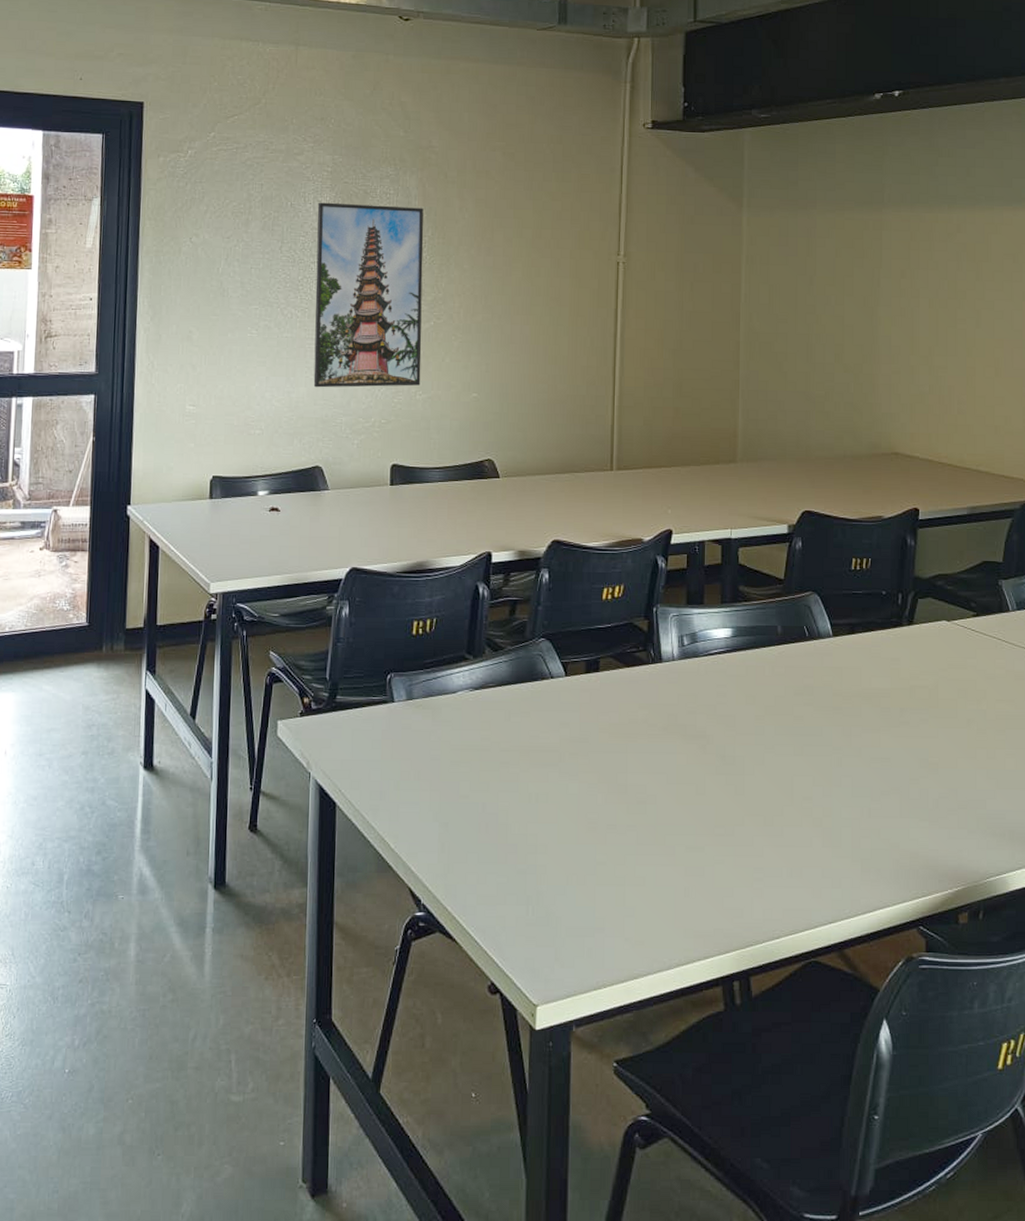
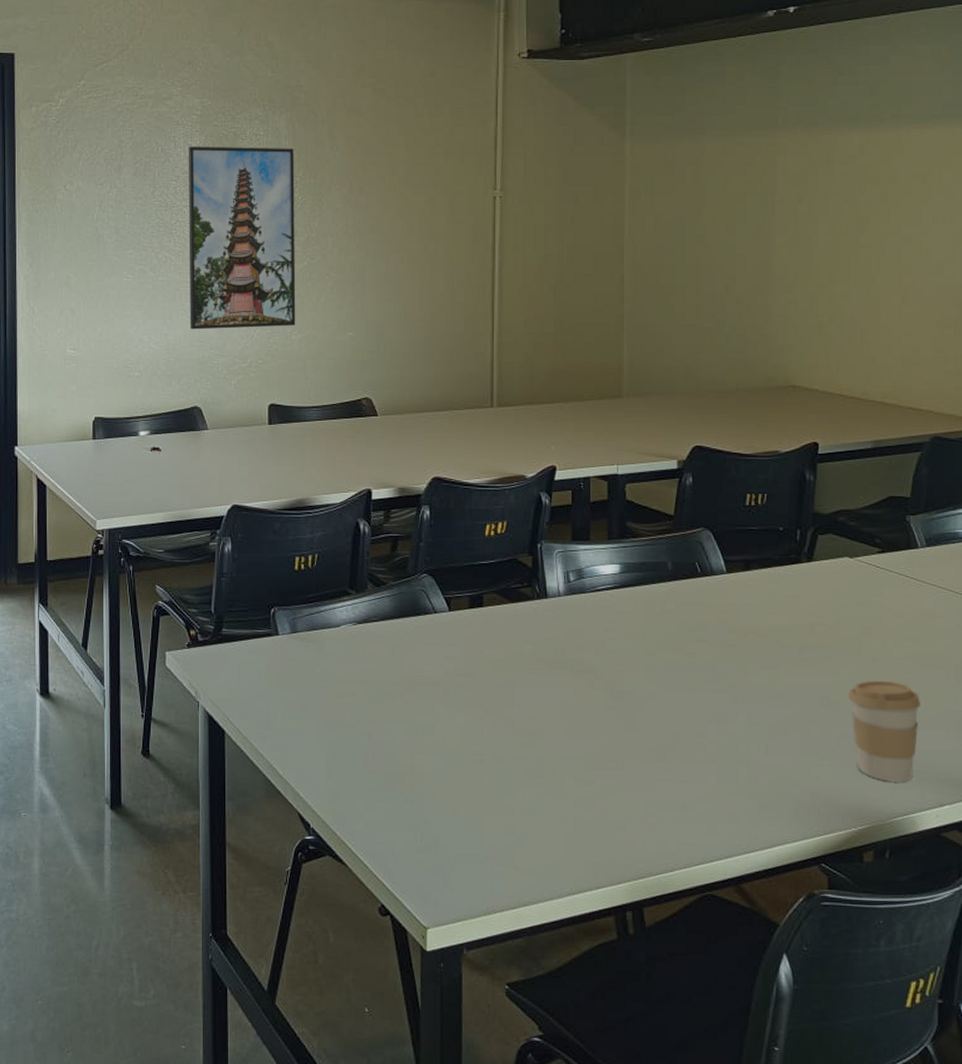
coffee cup: none [946,741,1012,844] -> present [848,680,920,783]

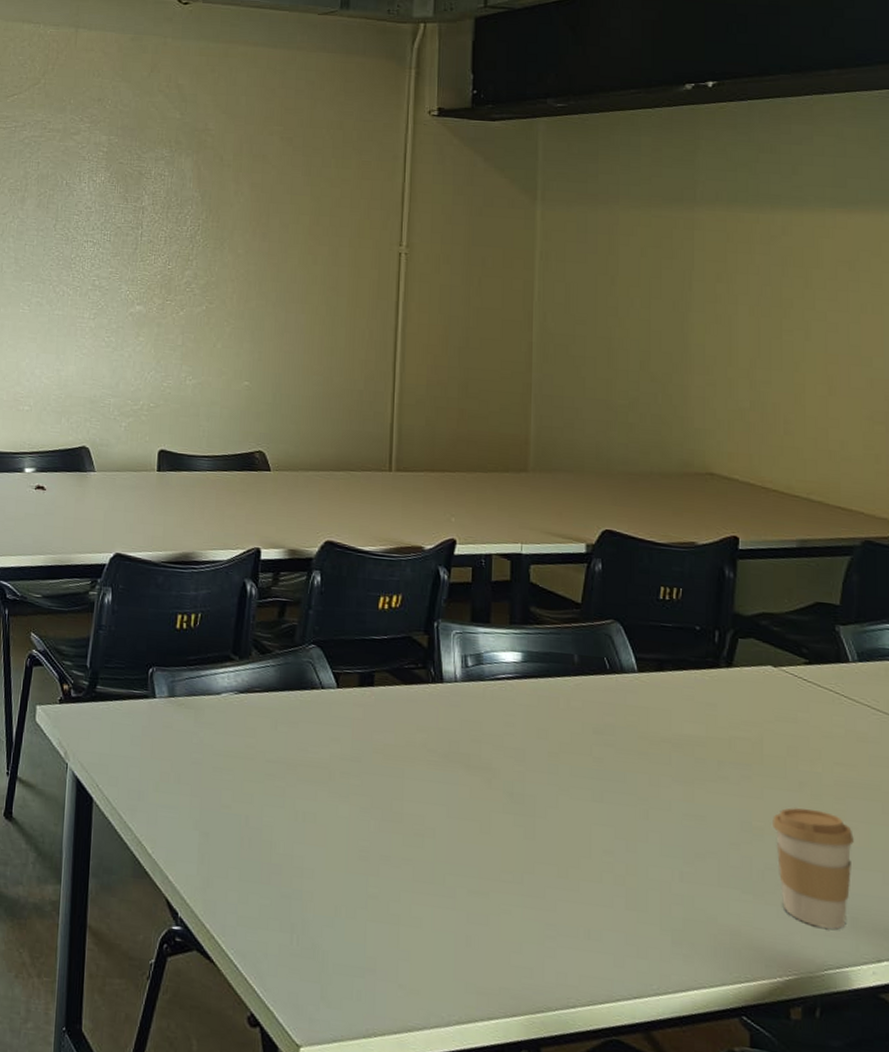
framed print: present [188,146,296,330] -> none [83,181,198,371]

